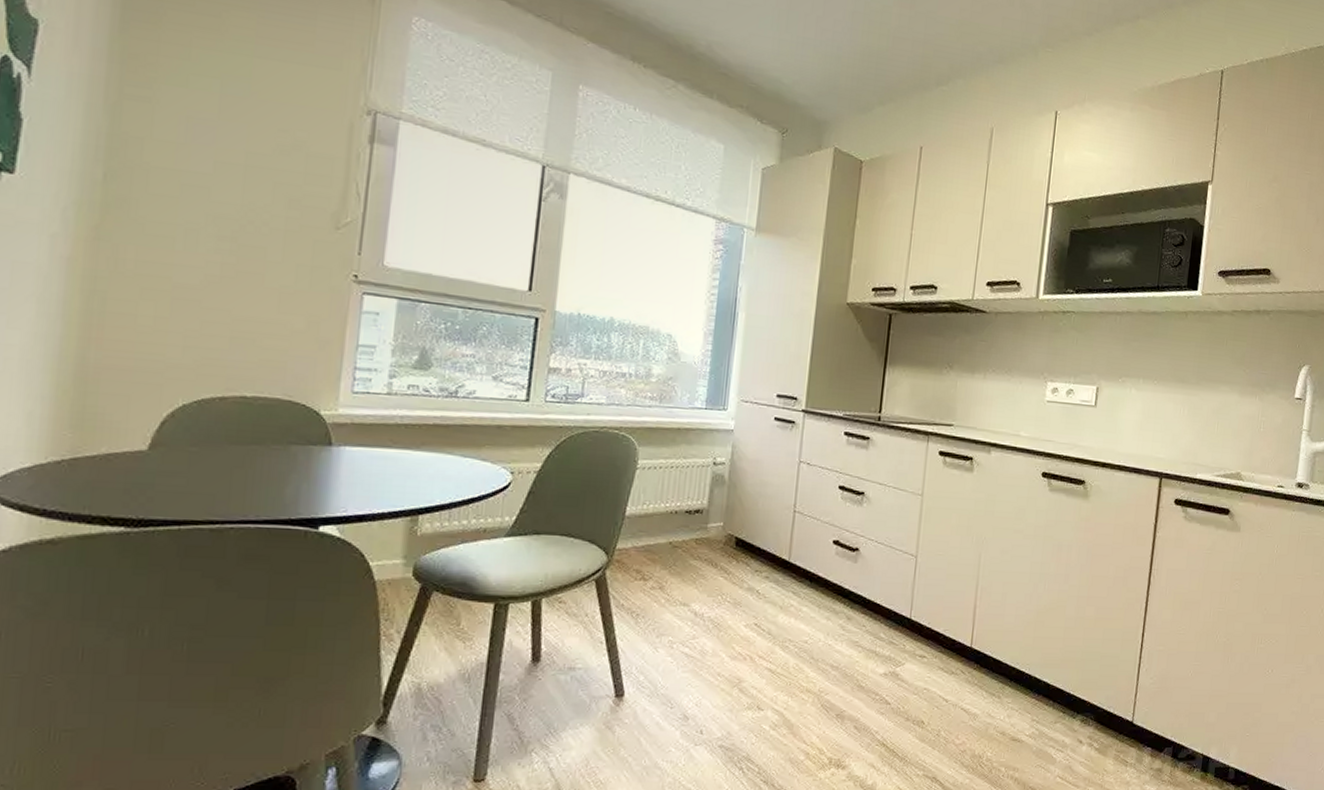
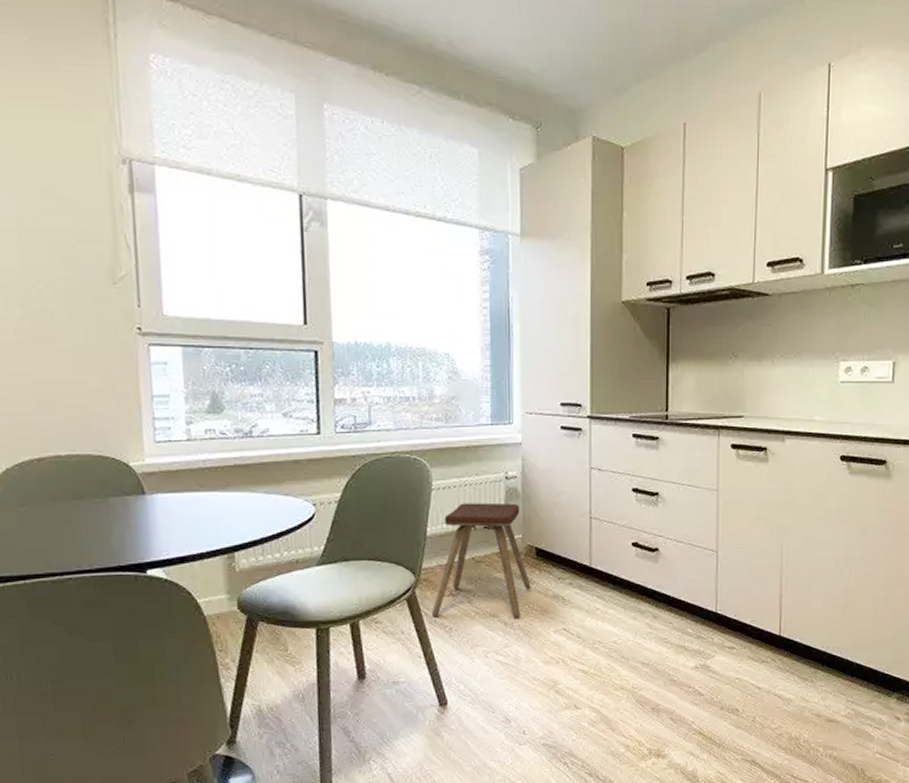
music stool: none [619,485,727,609] -> present [431,502,531,618]

